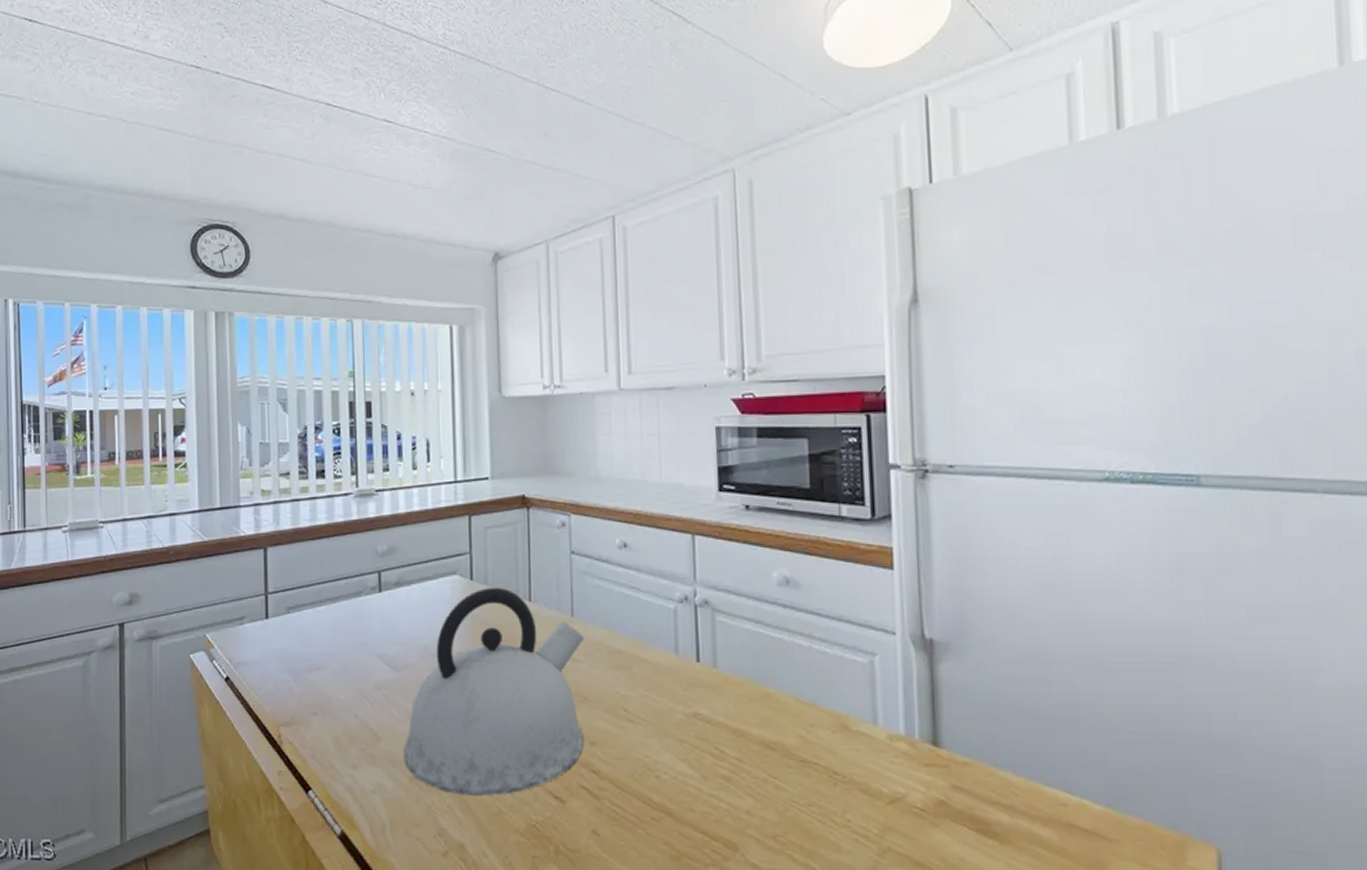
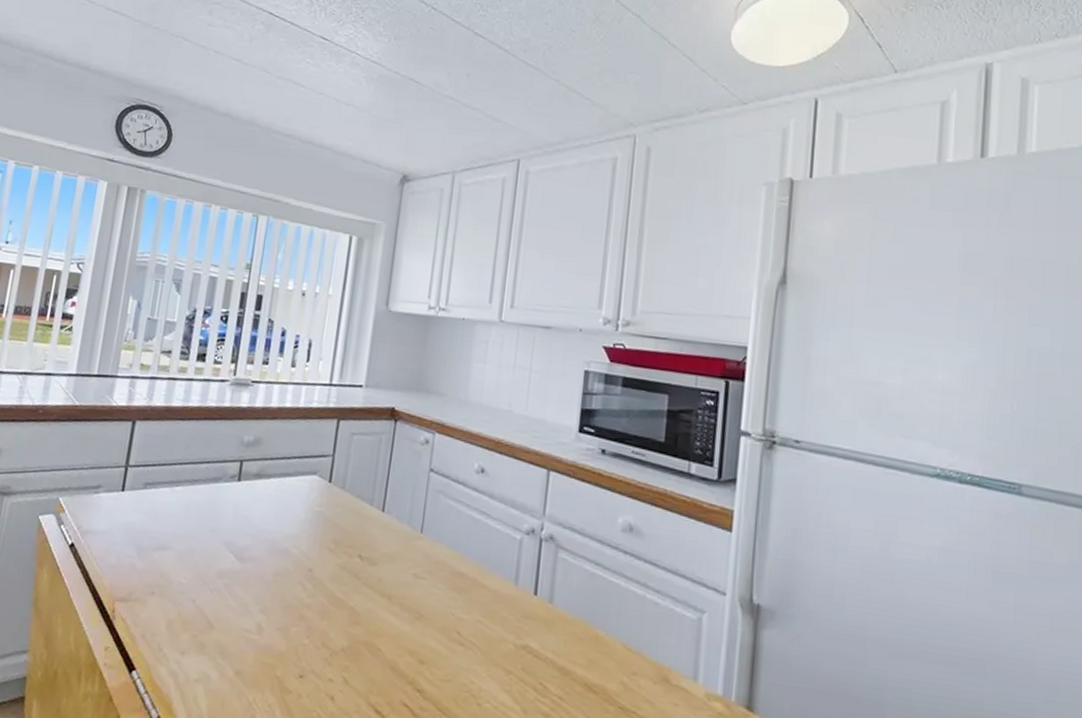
kettle: present [404,587,585,797] -> none [233,492,429,702]

